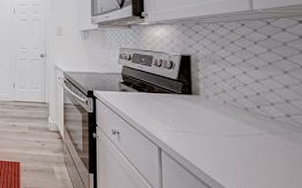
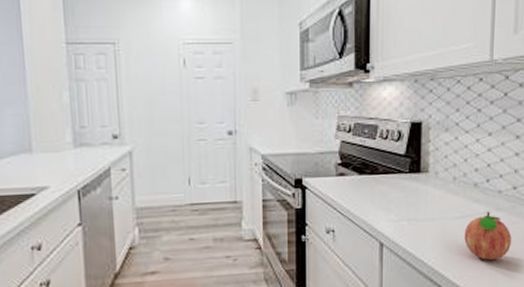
fruit: none [239,133,290,180] -> present [464,211,511,261]

